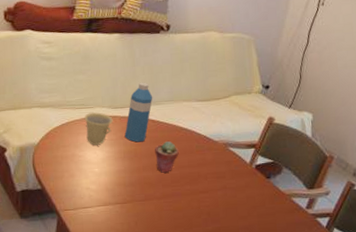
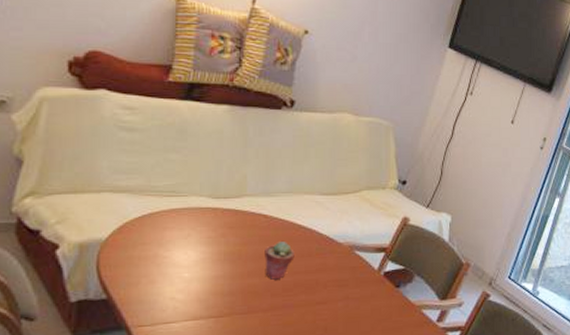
cup: present [84,112,113,145] -> none [174,202,213,244]
water bottle: present [124,82,153,142] -> none [227,167,267,242]

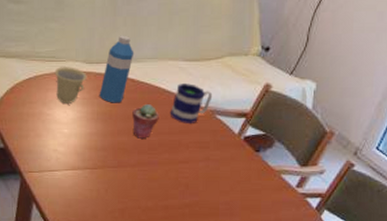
cup: none [174,202,213,244] -> present [54,67,87,104]
water bottle: none [227,167,267,242] -> present [99,35,134,103]
mug: none [306,218,351,262] -> present [170,83,213,125]

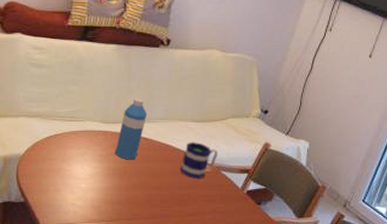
cup: present [54,67,87,104] -> none [73,126,104,160]
potted succulent: present [132,104,159,139] -> none [145,161,170,193]

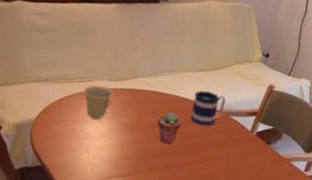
cup: none [73,126,104,160] -> present [83,85,114,119]
water bottle: present [115,98,147,160] -> none [126,53,154,115]
potted succulent: none [145,161,170,193] -> present [157,112,182,144]

